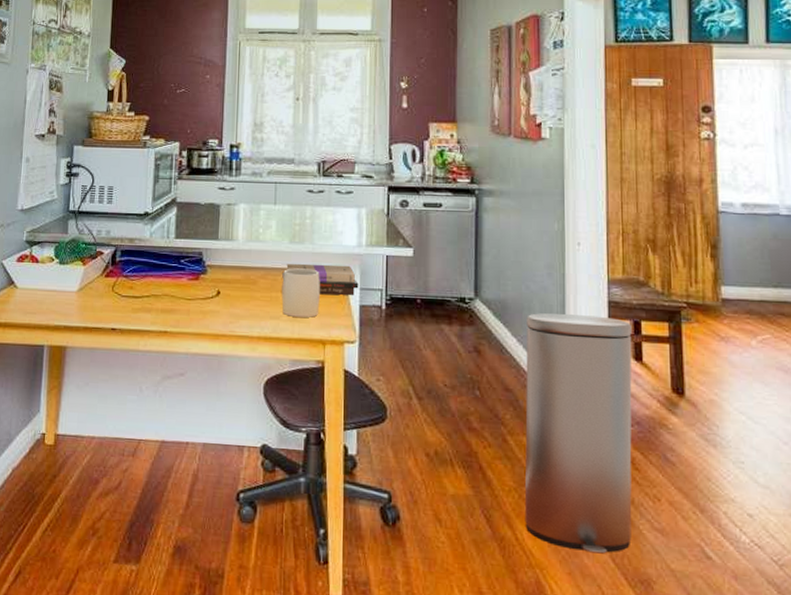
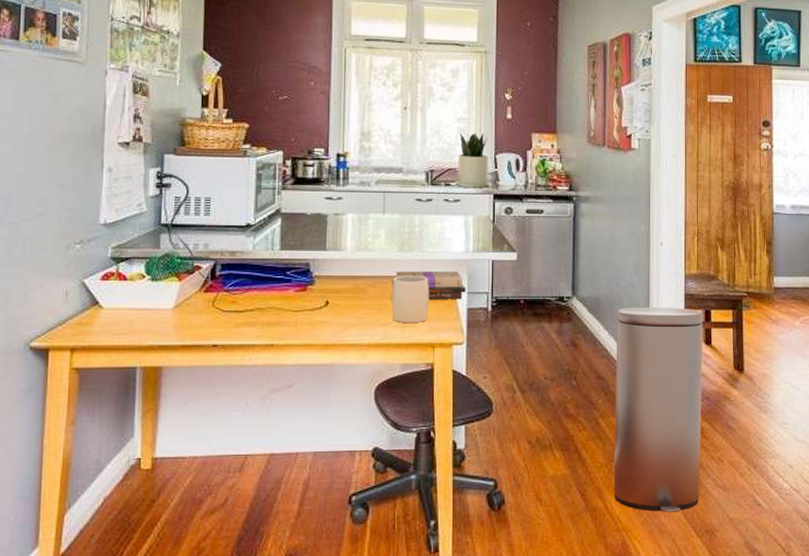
planter: none [346,122,385,180] -> present [454,132,490,189]

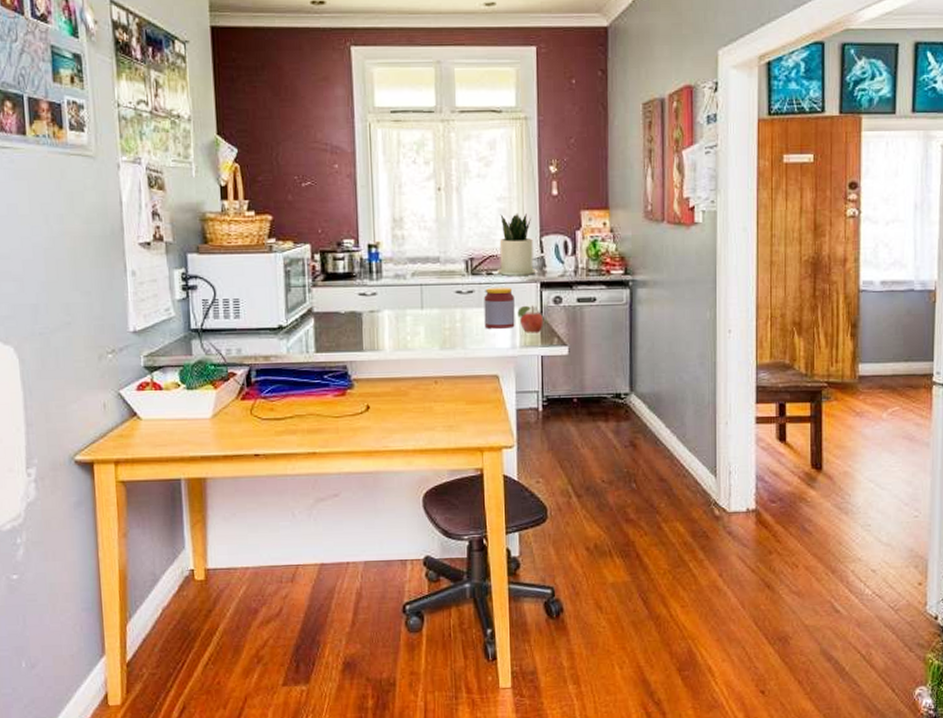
mug: present [391,275,429,323] -> none [435,375,475,426]
books: present [392,271,466,300] -> none [434,369,514,401]
jar: none [441,196,469,235] -> present [484,287,515,330]
fruit: none [472,214,496,241] -> present [517,305,544,334]
pedal bin: present [613,306,703,513] -> none [678,401,777,620]

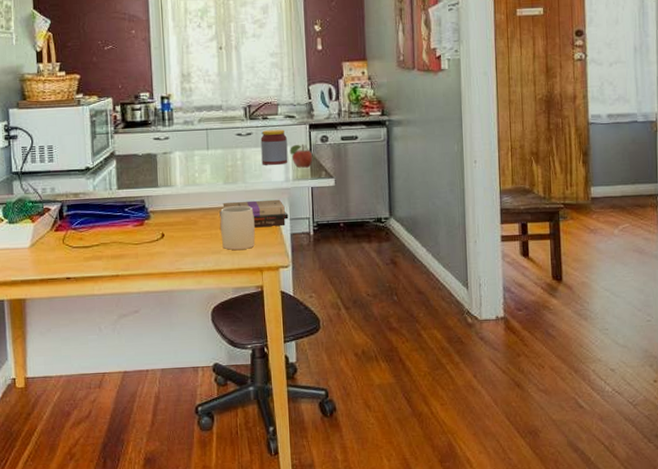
books: none [434,369,514,401] -> present [219,199,289,228]
mug: none [435,375,475,426] -> present [220,205,256,250]
planter: present [496,213,536,277] -> none [271,66,305,120]

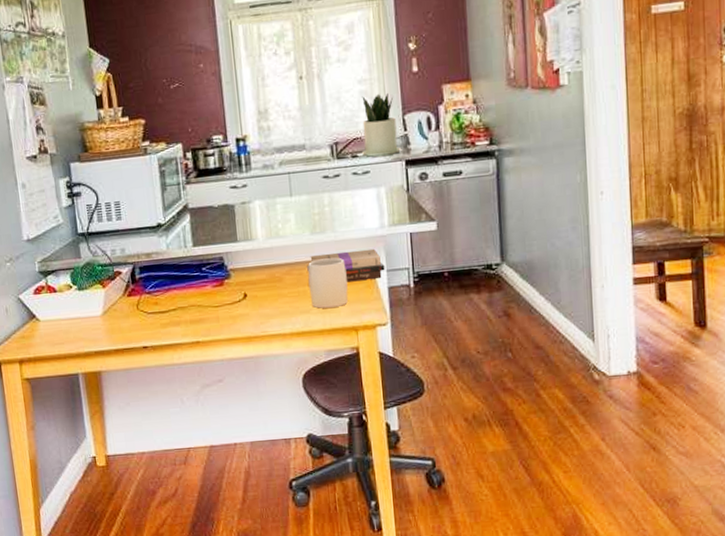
jar: present [260,129,288,166] -> none [350,167,383,211]
planter: none [271,66,305,120] -> present [361,93,401,157]
fruit: present [290,144,313,169] -> none [384,183,411,212]

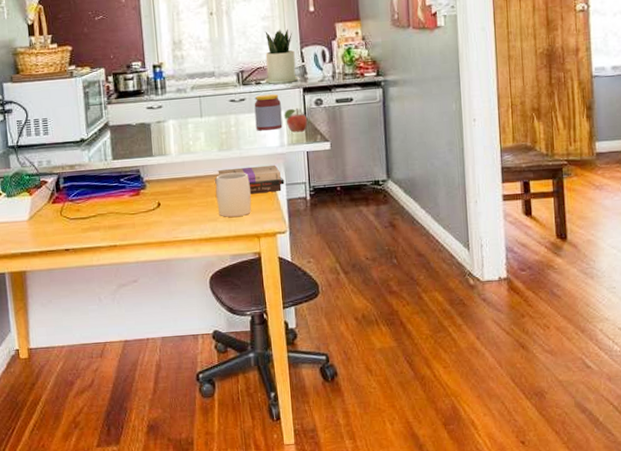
jar: none [350,167,383,211] -> present [254,93,283,131]
fruit: none [384,183,411,212] -> present [284,108,308,133]

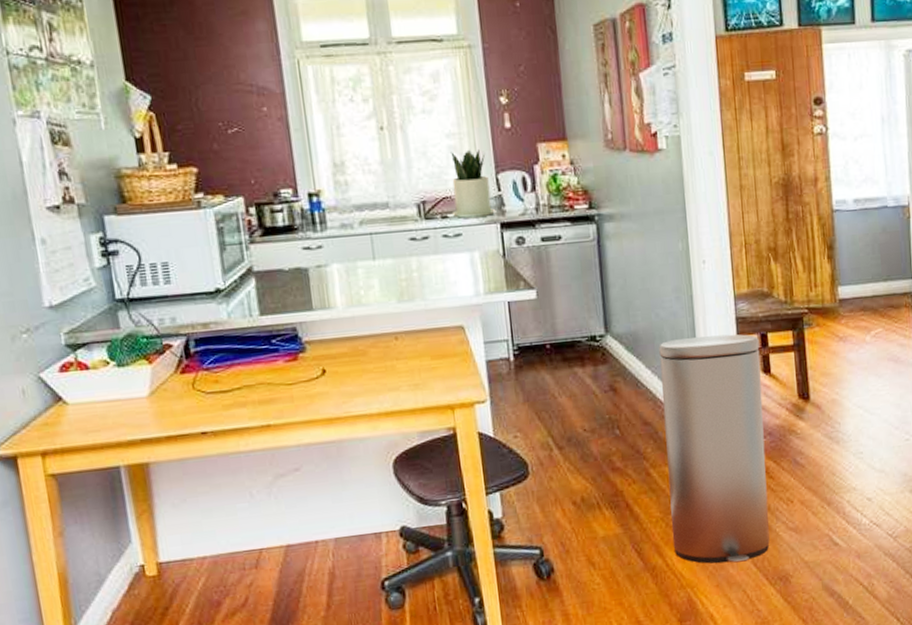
books: present [215,165,285,194] -> none [394,318,482,356]
mug: present [215,172,252,217] -> none [395,328,443,385]
jar: present [254,93,283,131] -> none [440,230,477,277]
fruit: present [284,108,308,133] -> none [478,248,508,279]
pedal bin: none [433,181,527,378] -> present [659,334,770,564]

